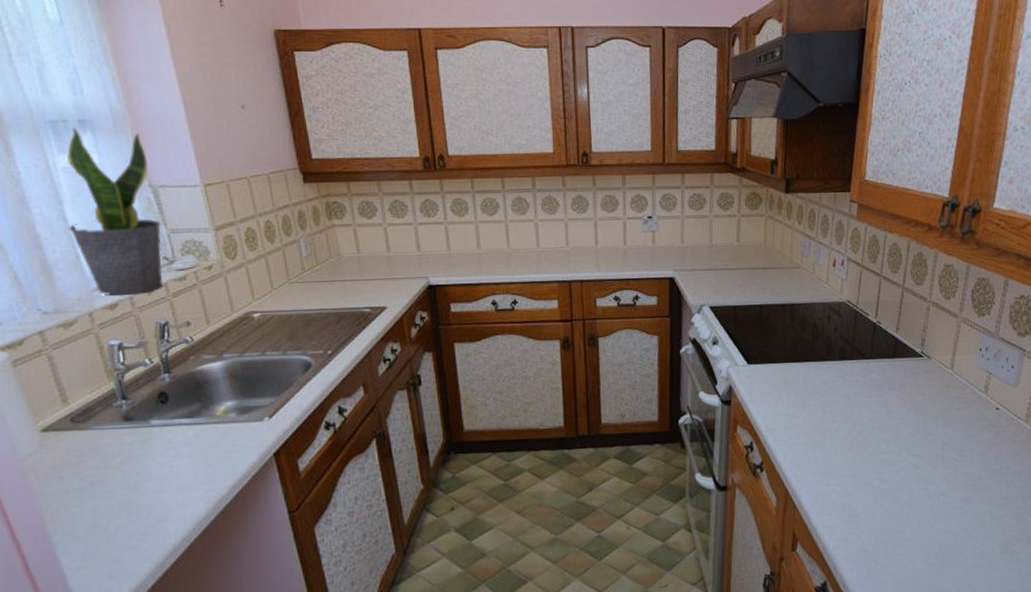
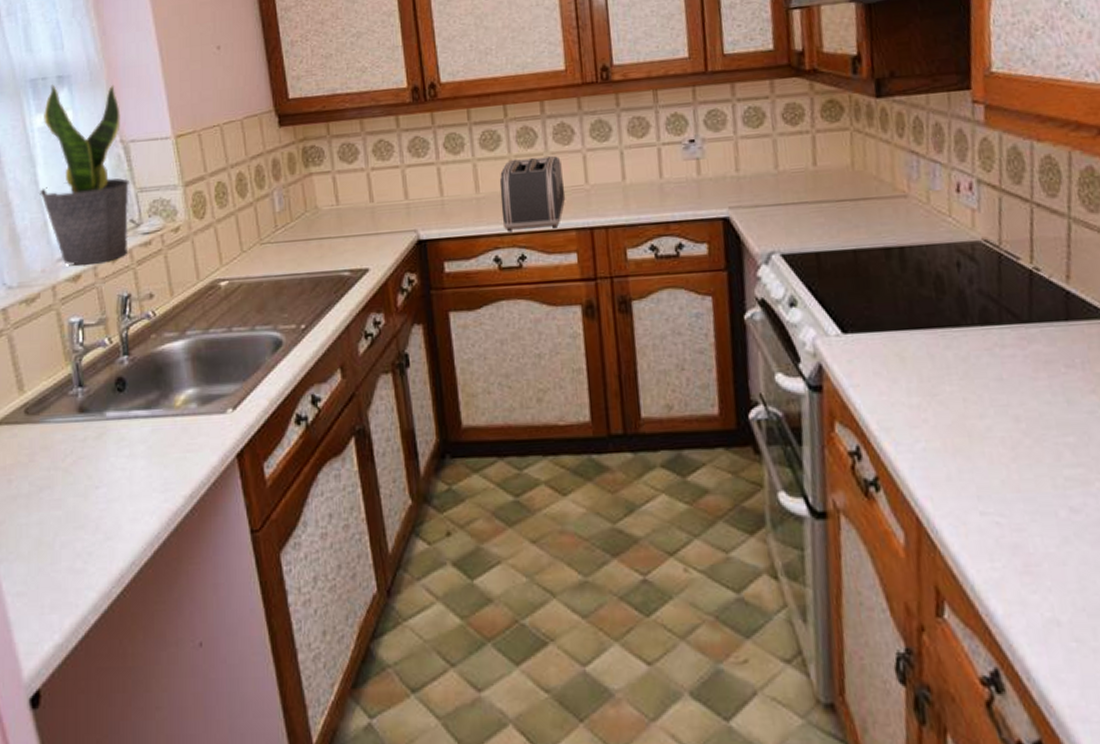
toaster: none [497,222,551,282] -> present [499,155,566,232]

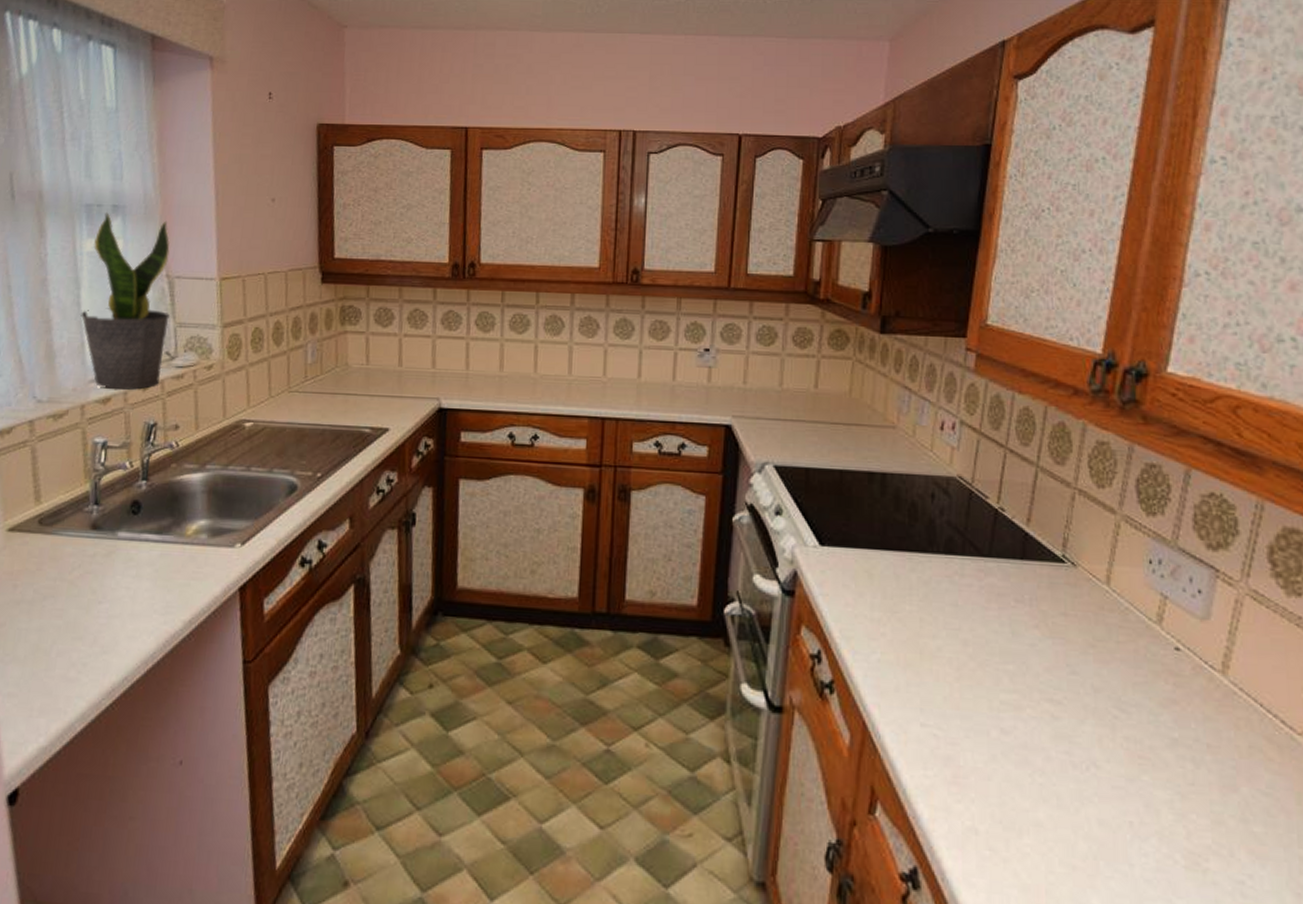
toaster: present [499,155,566,232] -> none [520,344,584,414]

